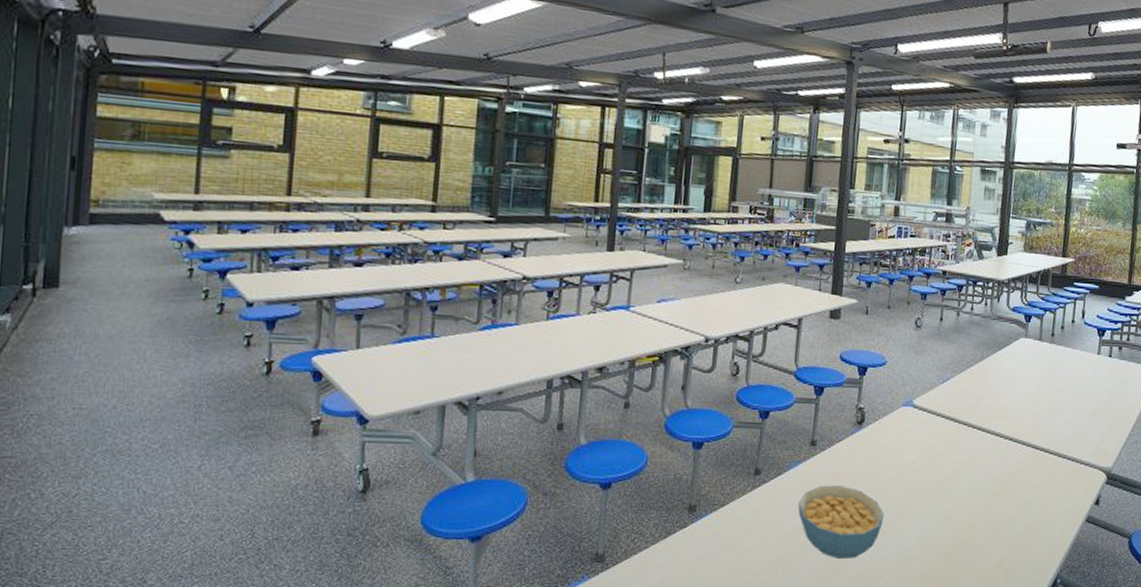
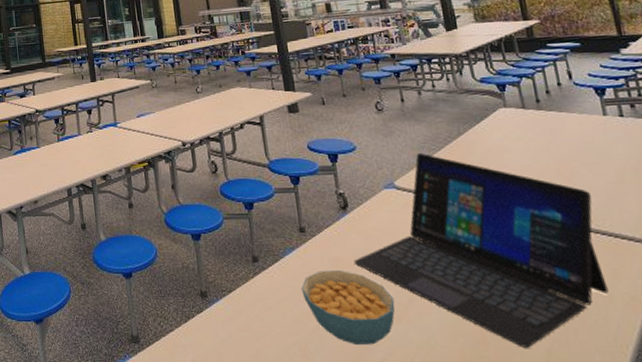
laptop: none [856,373,1070,558] -> present [353,152,609,348]

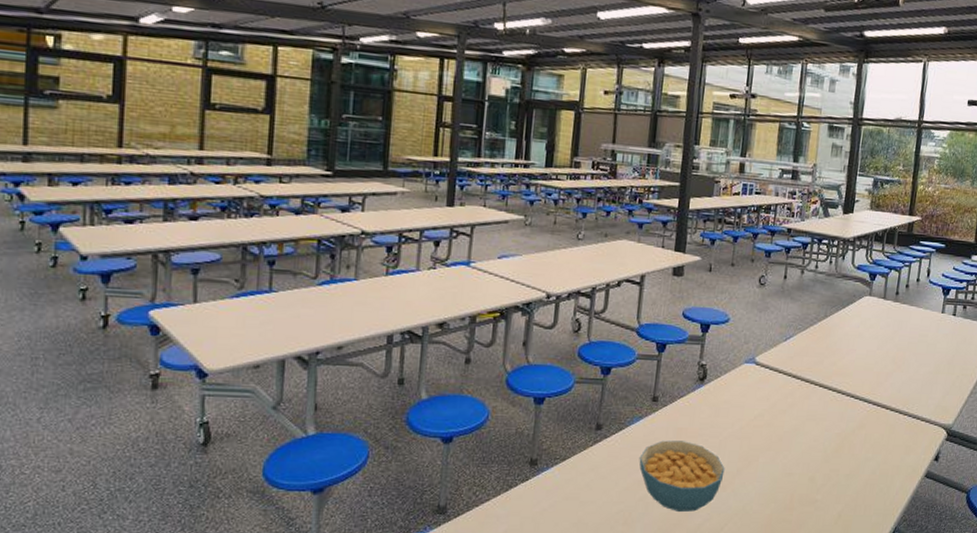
laptop: present [353,152,609,348] -> none [697,330,912,512]

